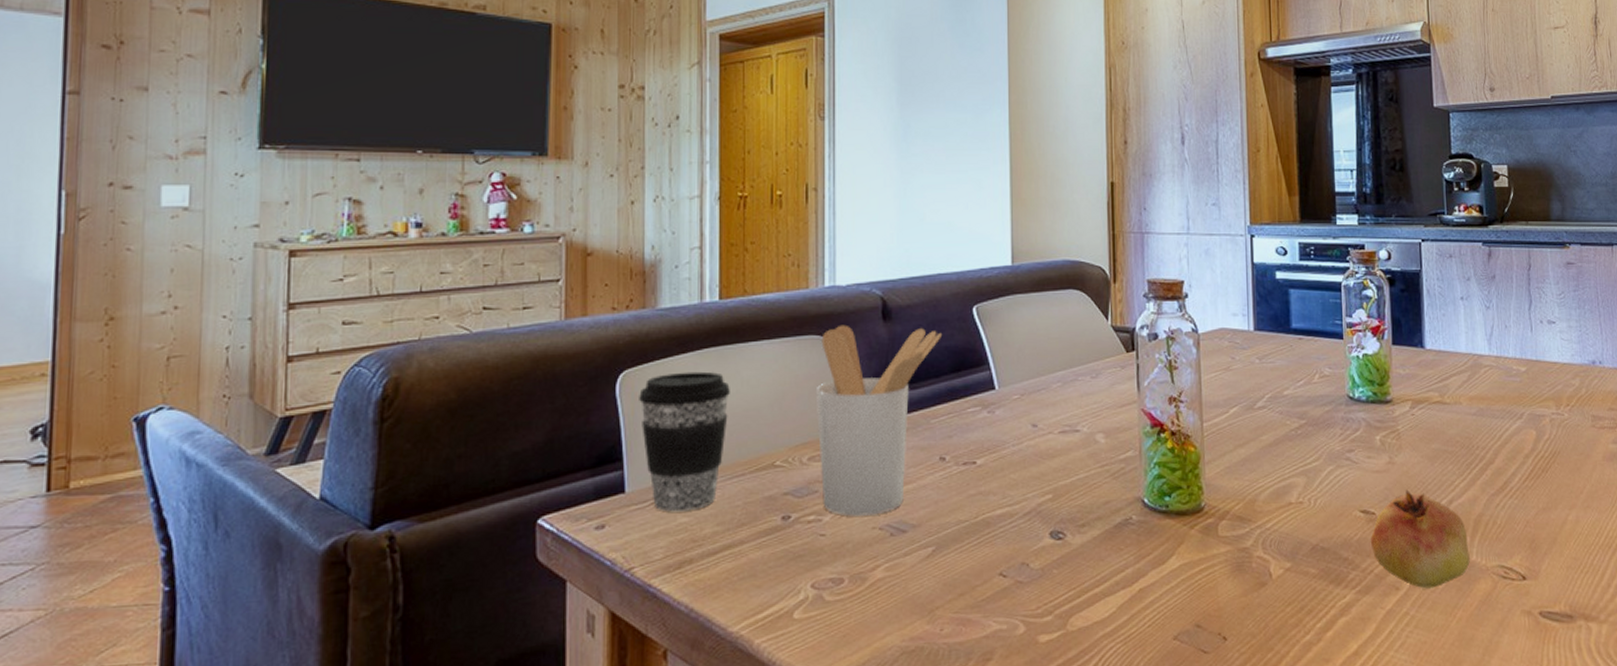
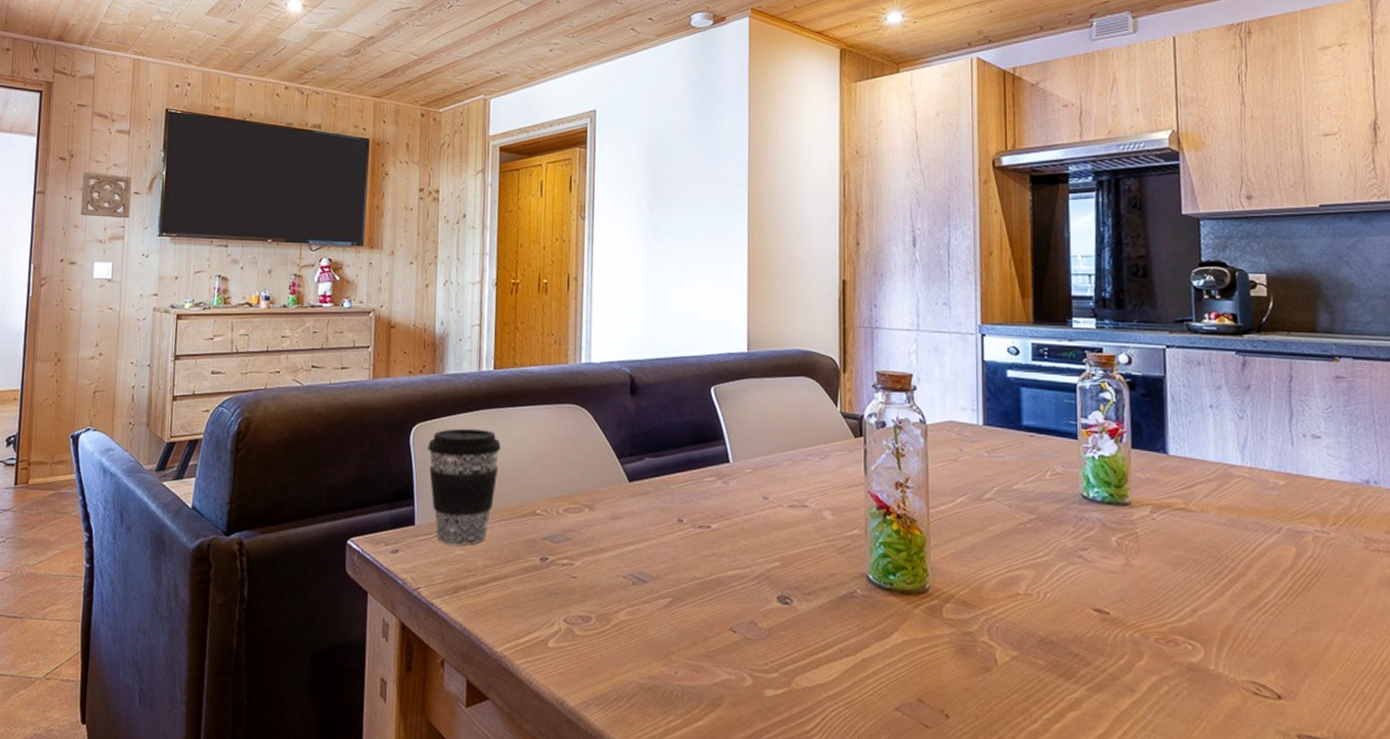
wall ornament: none [137,64,216,127] -> present [80,171,132,219]
utensil holder: present [815,324,943,516] -> none [571,396,683,565]
fruit: present [1370,489,1470,589] -> none [1103,593,1216,695]

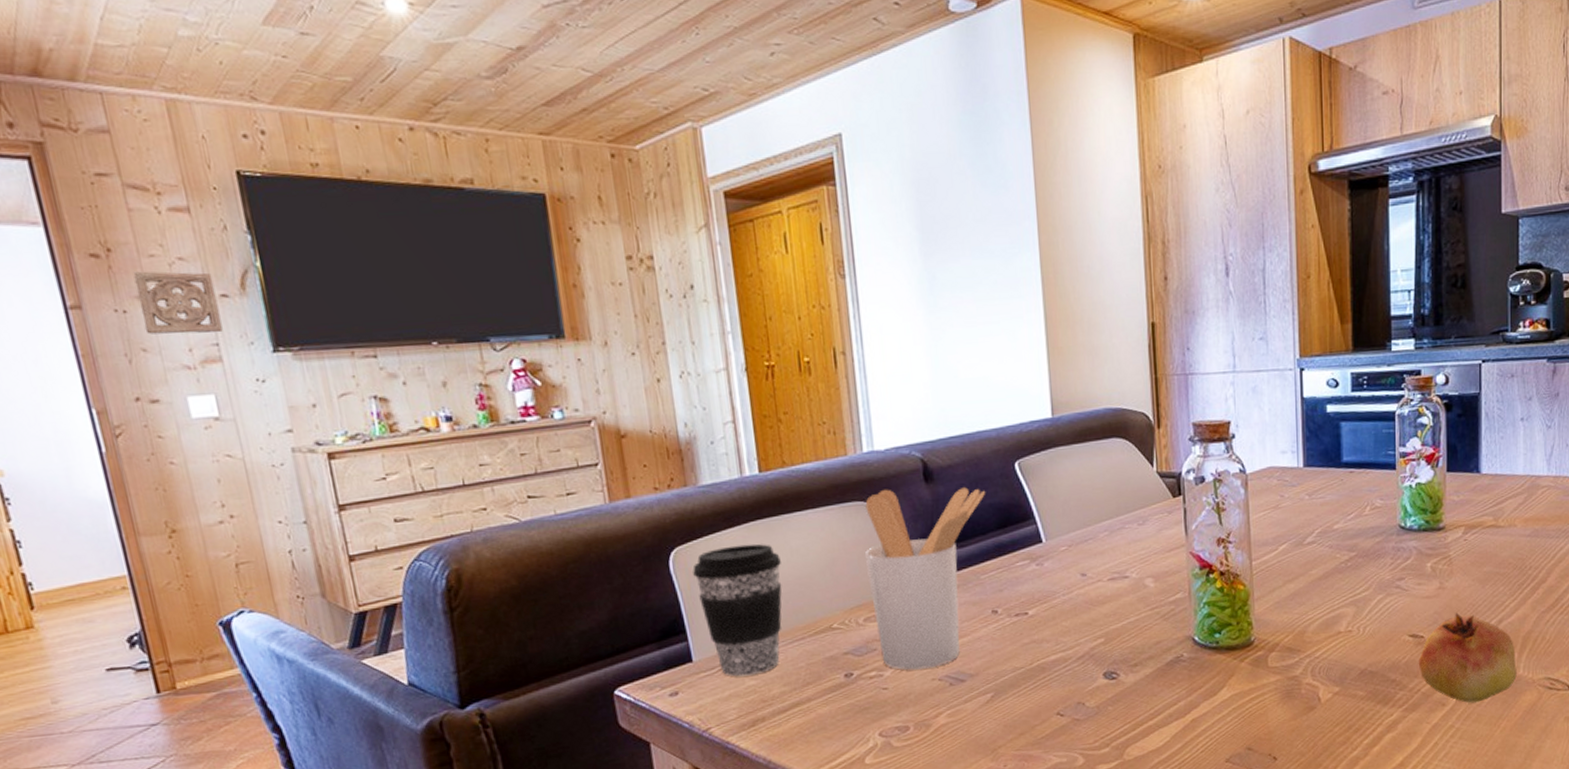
utensil holder: none [571,396,683,565] -> present [864,487,986,670]
fruit: none [1103,593,1216,695] -> present [1418,612,1517,704]

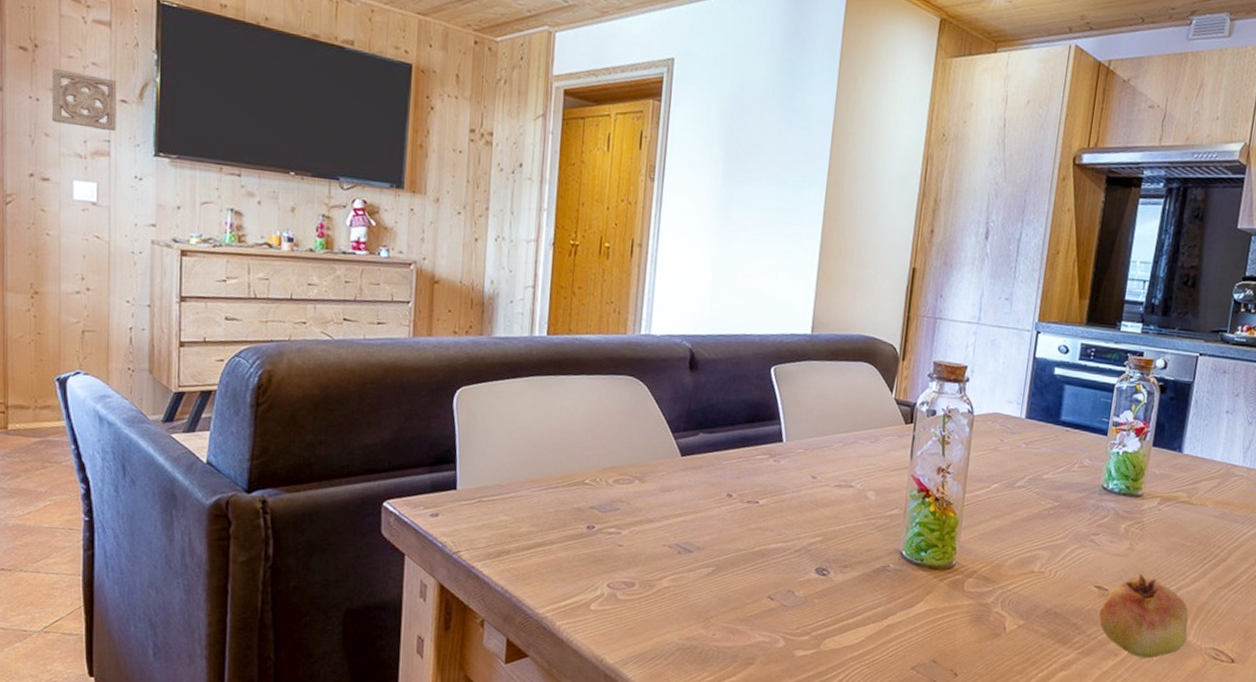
coffee cup: present [693,543,782,677] -> none [472,394,551,511]
utensil holder: present [864,487,986,670] -> none [623,369,742,535]

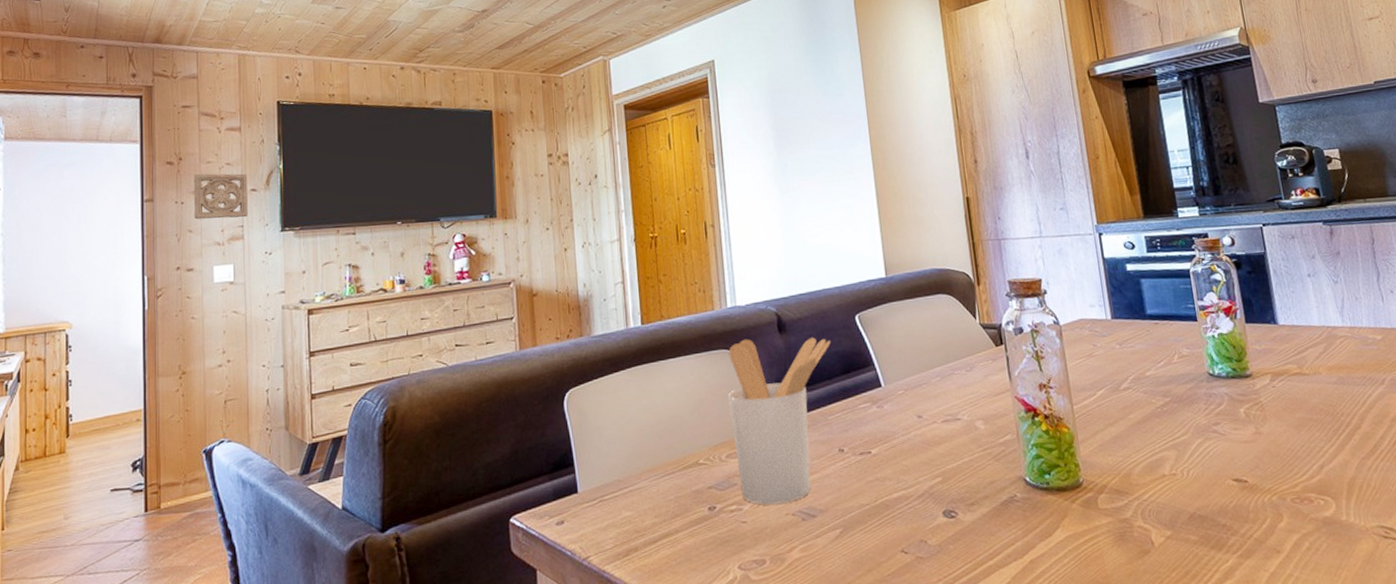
utensil holder: none [623,369,742,535] -> present [727,337,831,505]
fruit: present [1099,573,1189,659] -> none [1245,457,1349,551]

